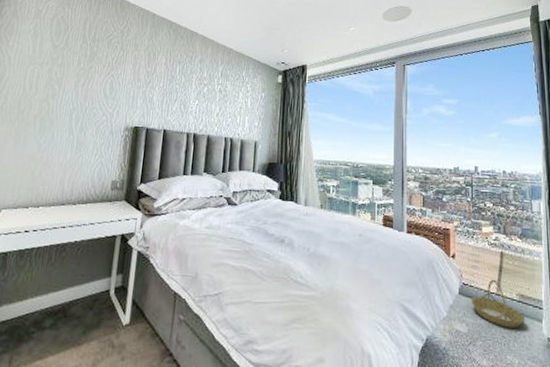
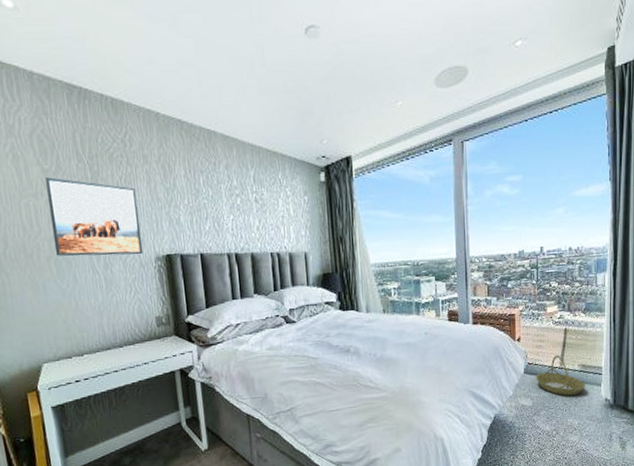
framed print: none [43,51,123,124] -> present [45,177,143,256]

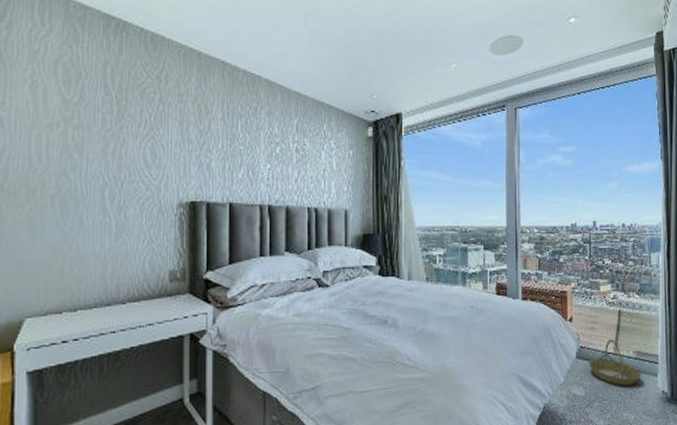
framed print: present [45,177,143,256] -> none [62,108,166,200]

